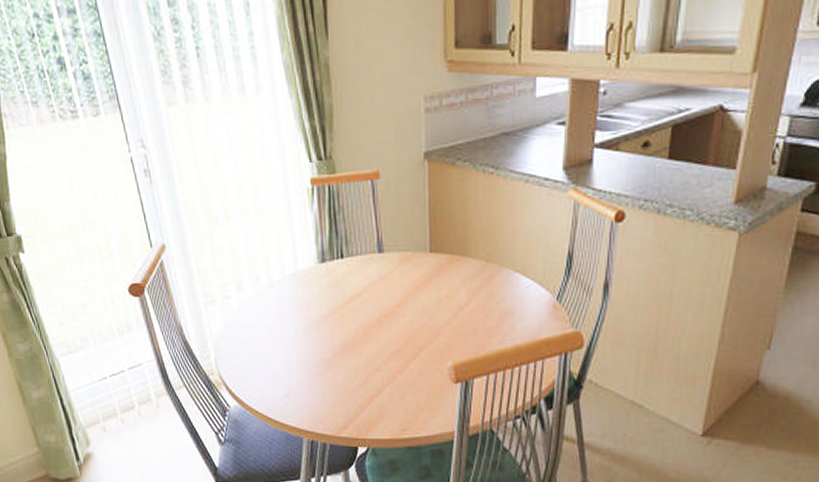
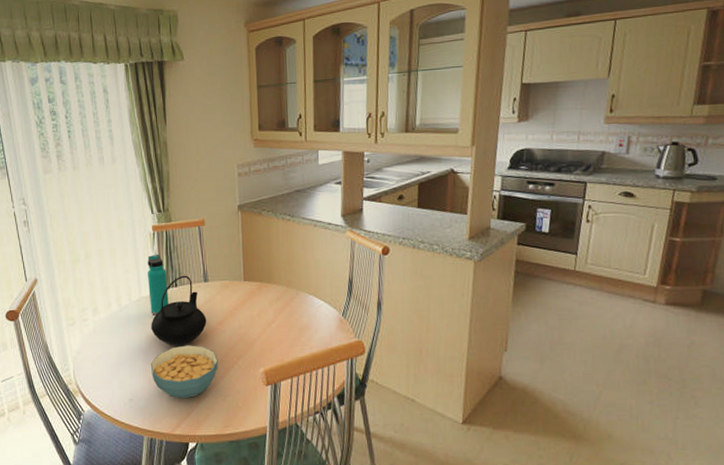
water bottle: none [304,215,333,293] -> present [147,254,169,315]
teapot: none [310,243,381,331] -> present [151,275,207,346]
cereal bowl: none [310,331,395,396] -> present [150,345,218,399]

